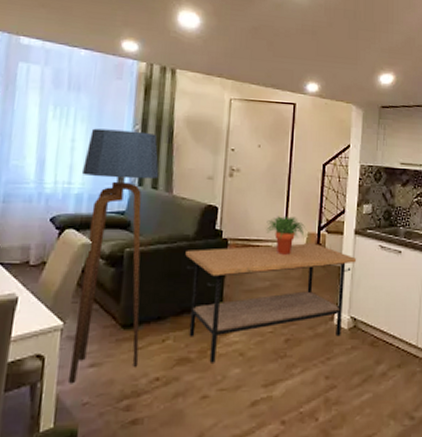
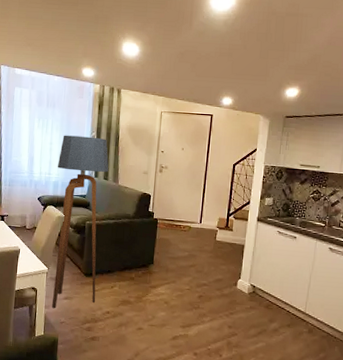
coffee table: present [185,243,356,363] -> none [127,225,257,306]
potted plant: present [266,216,306,255] -> none [186,204,218,234]

